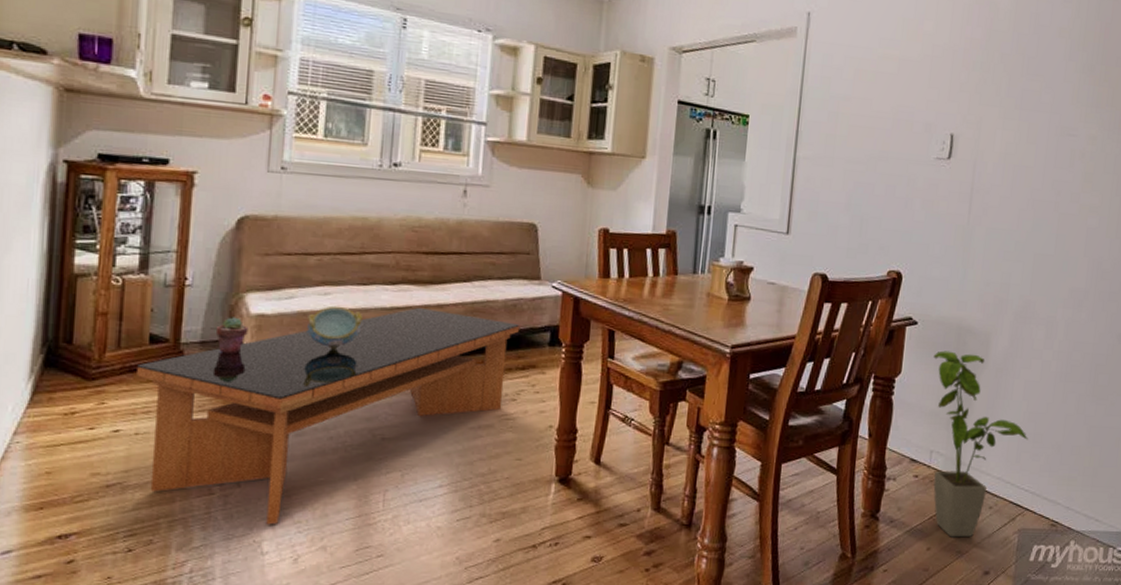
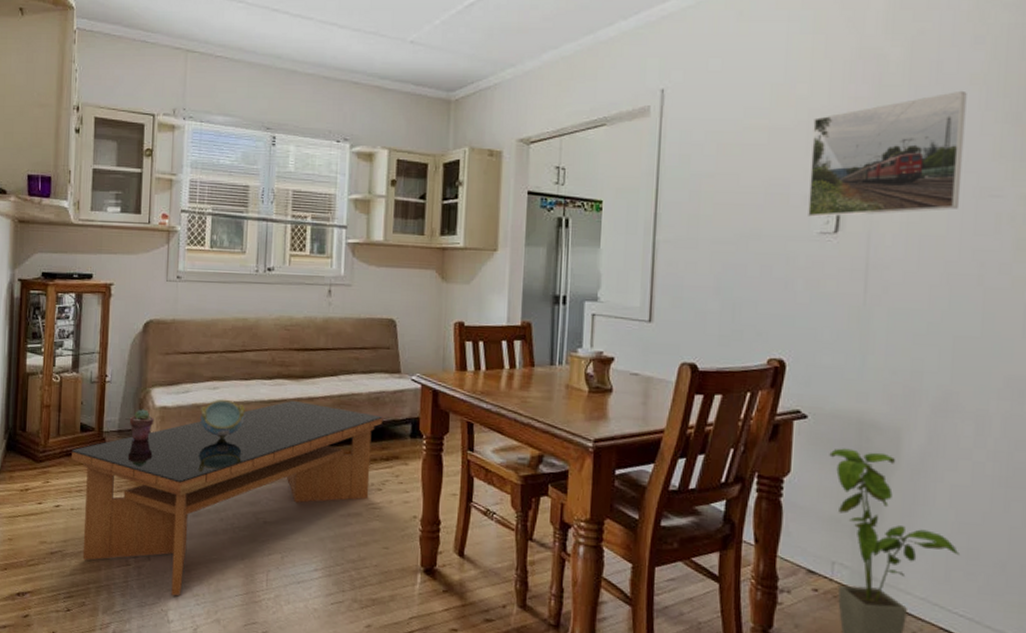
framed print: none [927,41,1056,145] -> present [808,90,967,217]

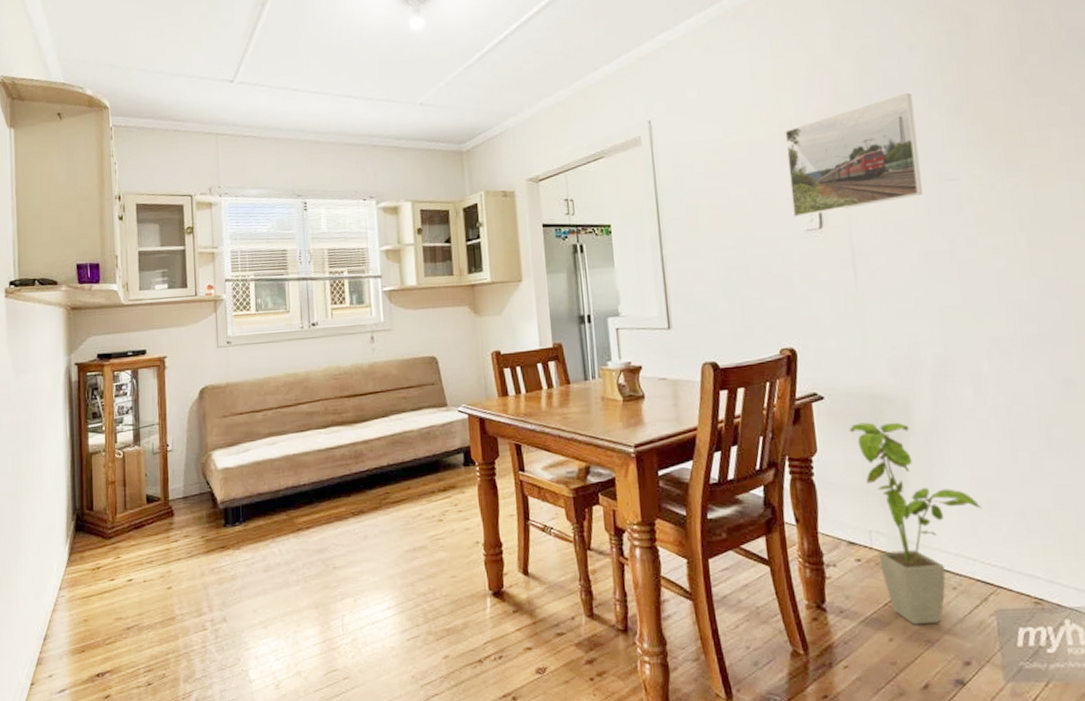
coffee table: present [71,400,382,596] -> none [140,445,436,655]
potted succulent: present [129,409,154,441] -> none [193,473,218,505]
decorative bowl: present [200,399,245,438] -> none [261,453,304,491]

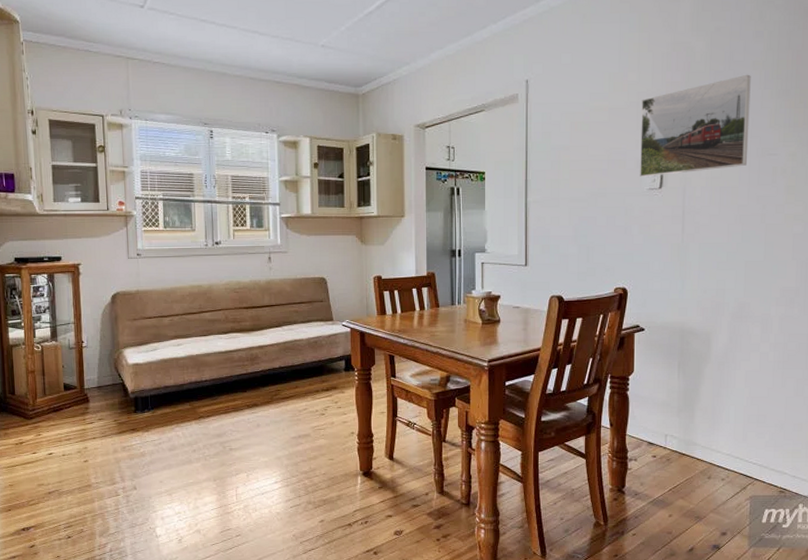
house plant: present [849,422,981,625] -> none [661,351,752,505]

